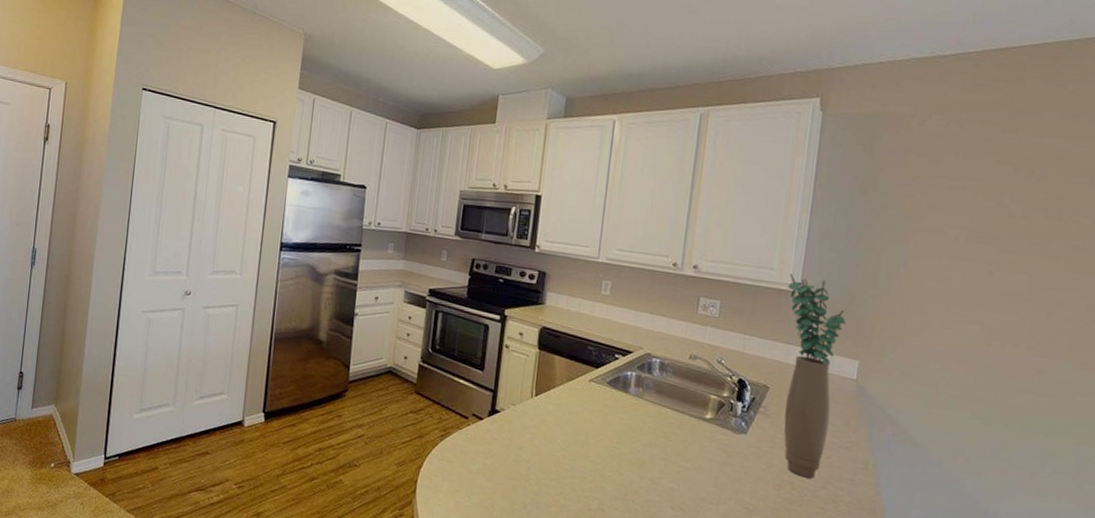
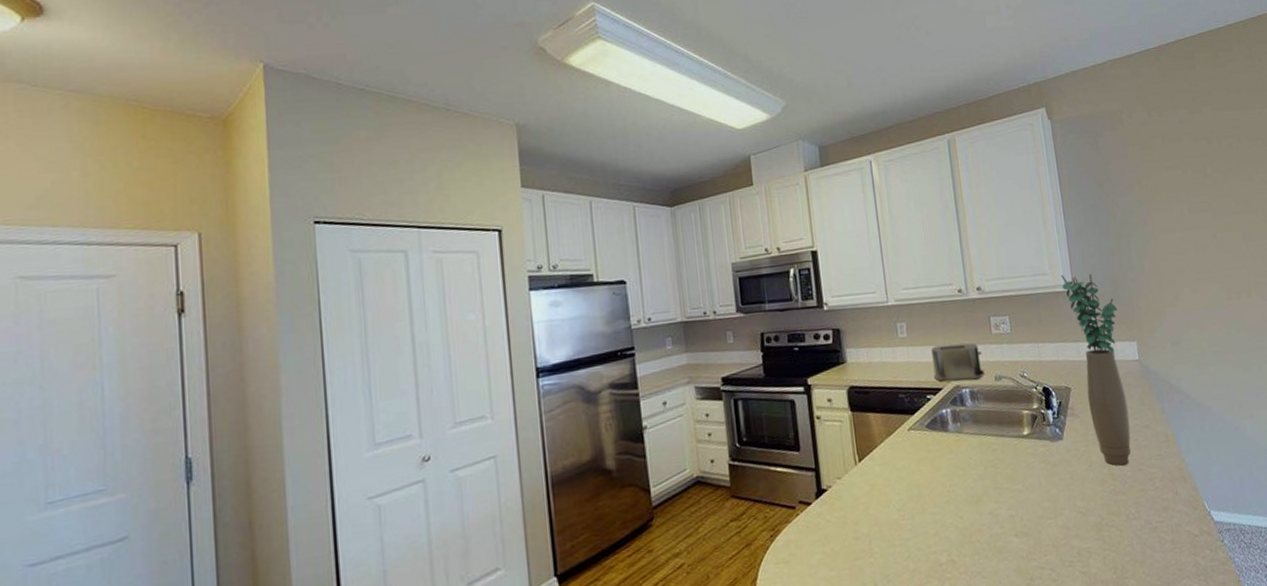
toaster: none [627,311,682,354] -> present [931,343,985,383]

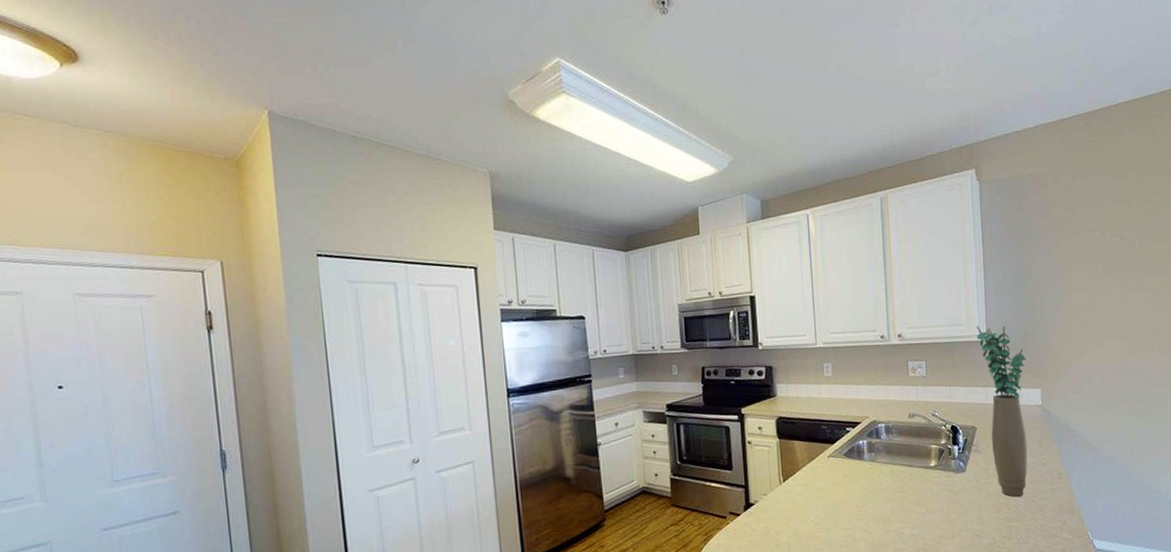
toaster: present [931,343,985,383] -> none [853,384,899,418]

